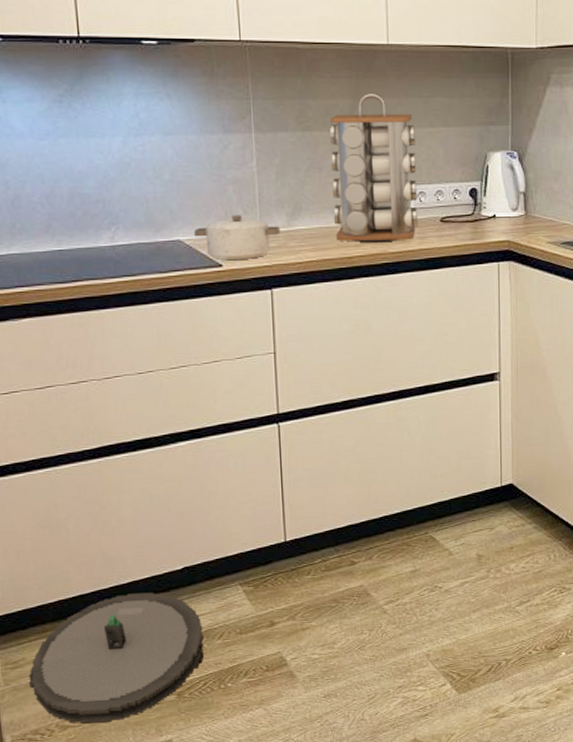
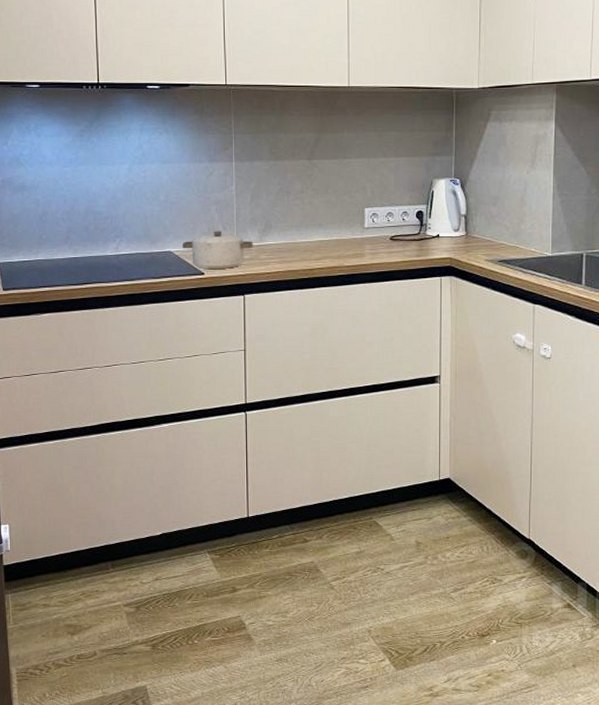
robot vacuum: present [29,592,205,724] -> none [33,553,176,665]
spice rack: present [330,92,419,243] -> none [297,128,371,257]

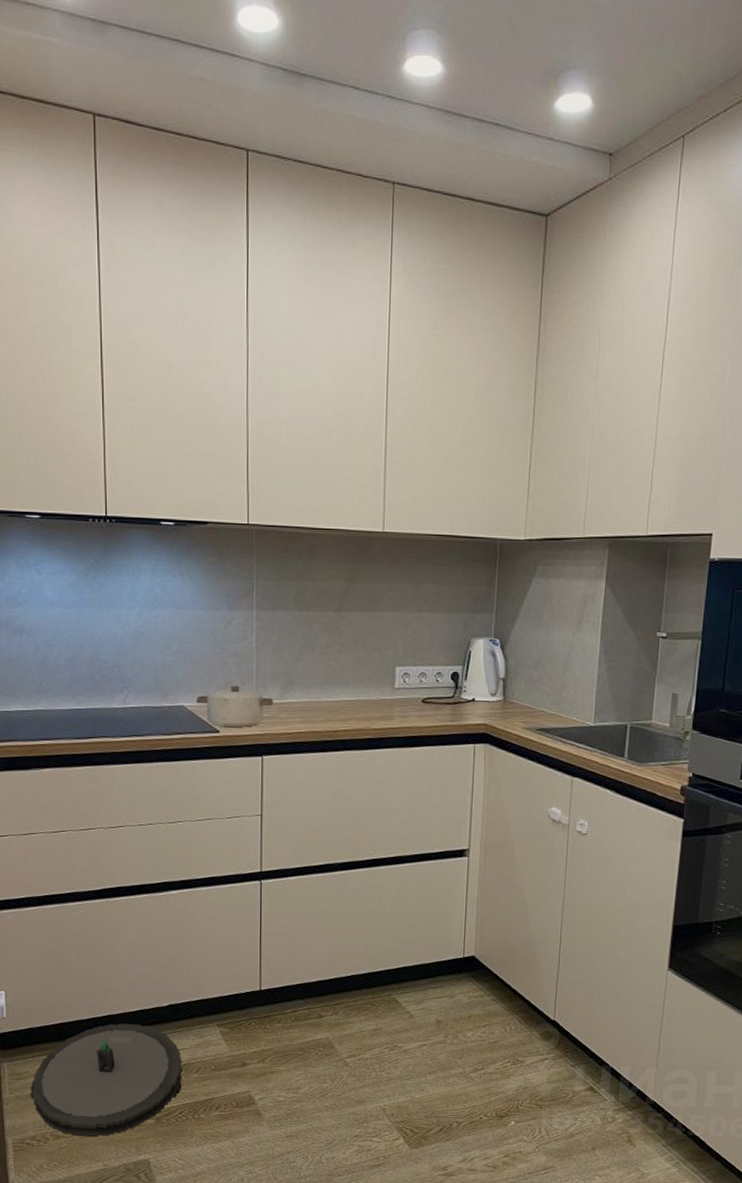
robot vacuum: none [33,553,176,665] -> present [30,1023,182,1137]

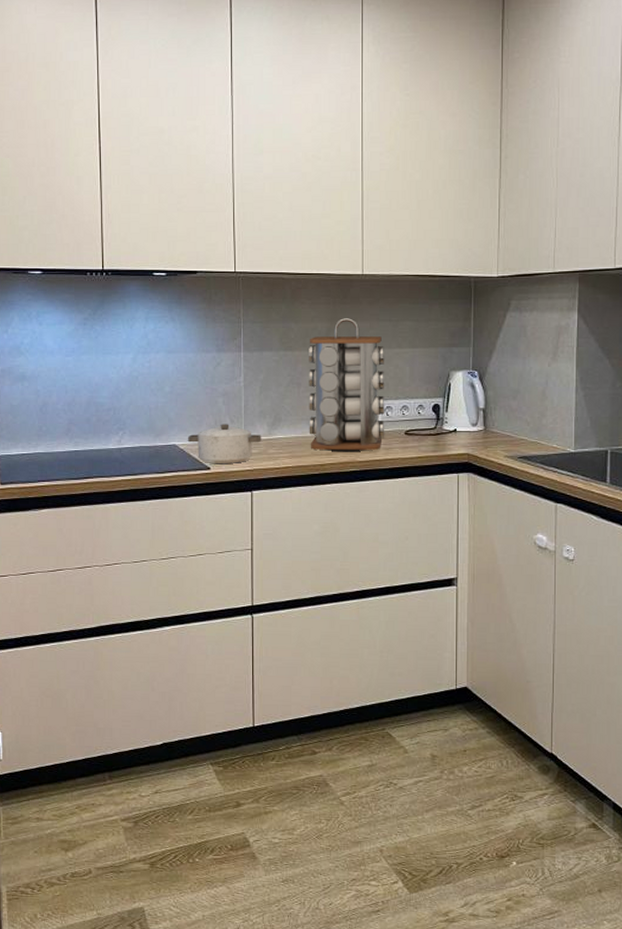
robot vacuum: present [30,1023,182,1137] -> none [25,763,177,884]
spice rack: none [322,577,404,719] -> present [309,317,385,452]

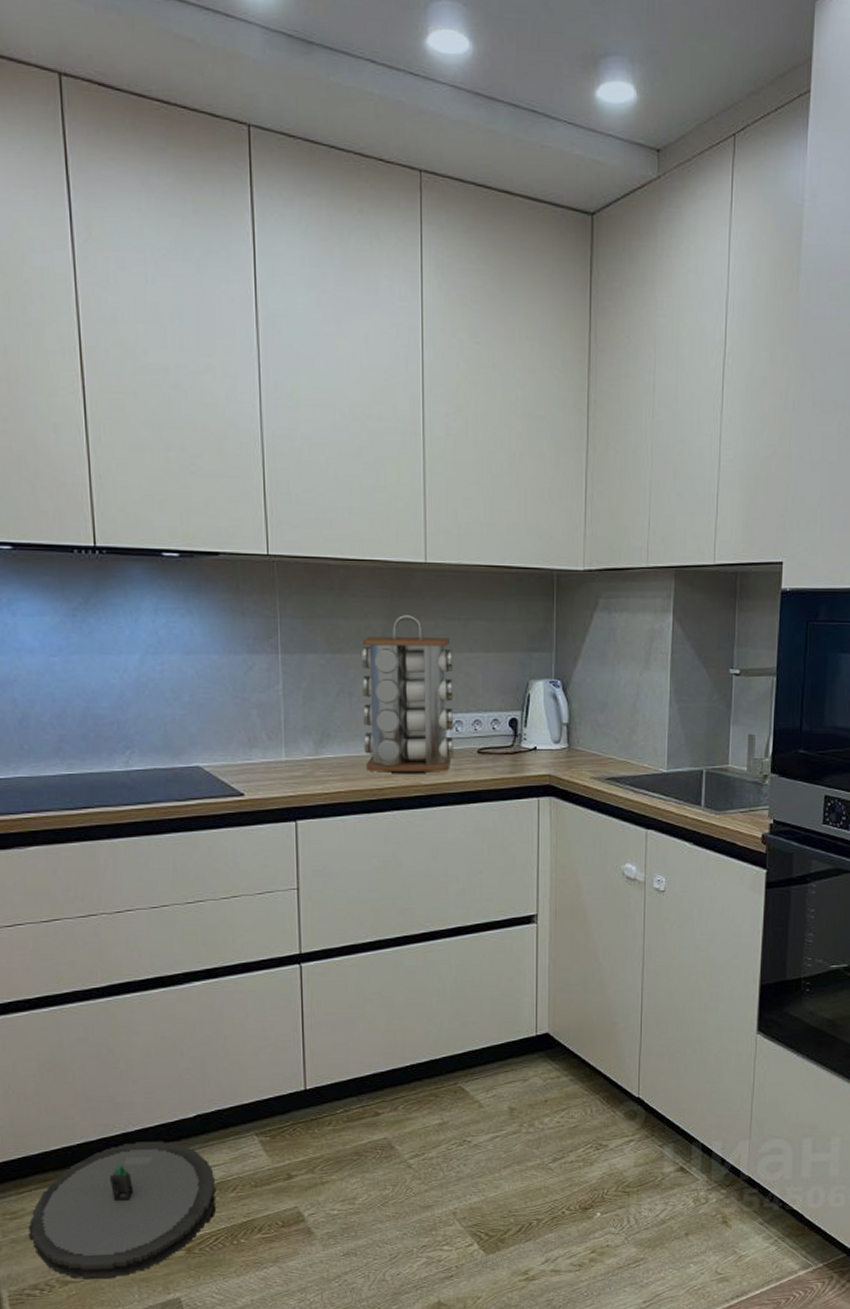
robot vacuum: none [25,763,177,884] -> present [28,1141,217,1279]
cooking pot: present [188,424,262,464] -> none [215,741,307,790]

